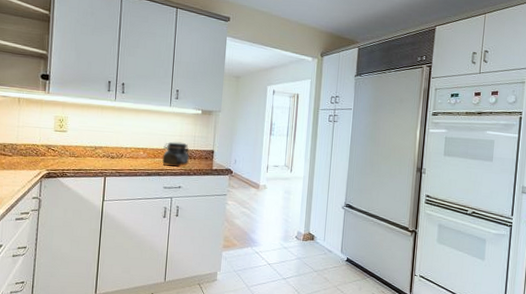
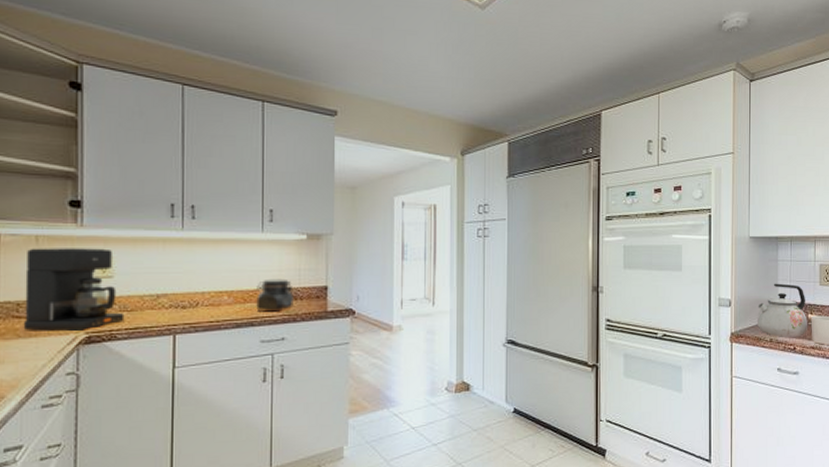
coffee maker: none [7,106,73,168] -> present [23,248,125,331]

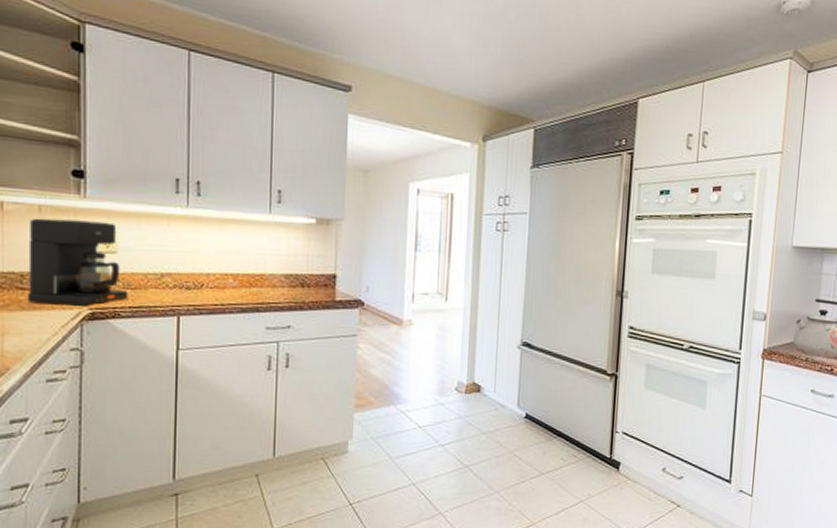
jar: present [256,278,294,312] -> none [262,263,301,299]

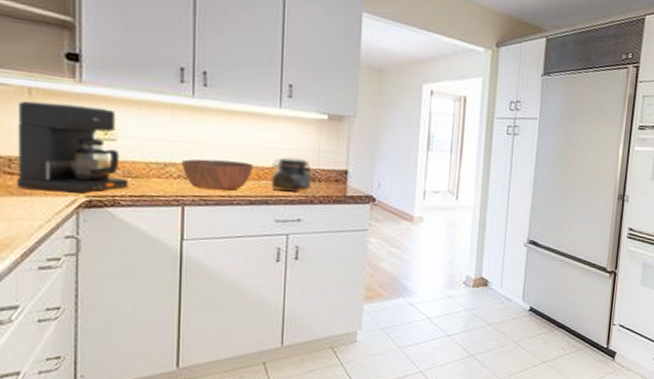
bowl: none [177,268,245,300] -> present [182,159,254,191]
jar: none [262,263,301,299] -> present [271,157,312,192]

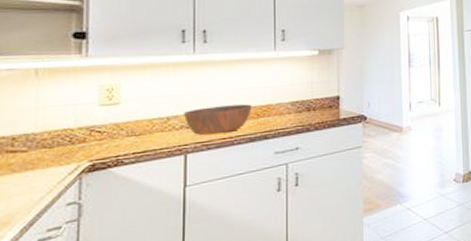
coffee maker: present [16,100,129,194] -> none [18,76,132,164]
jar: present [271,157,312,192] -> none [270,92,307,125]

